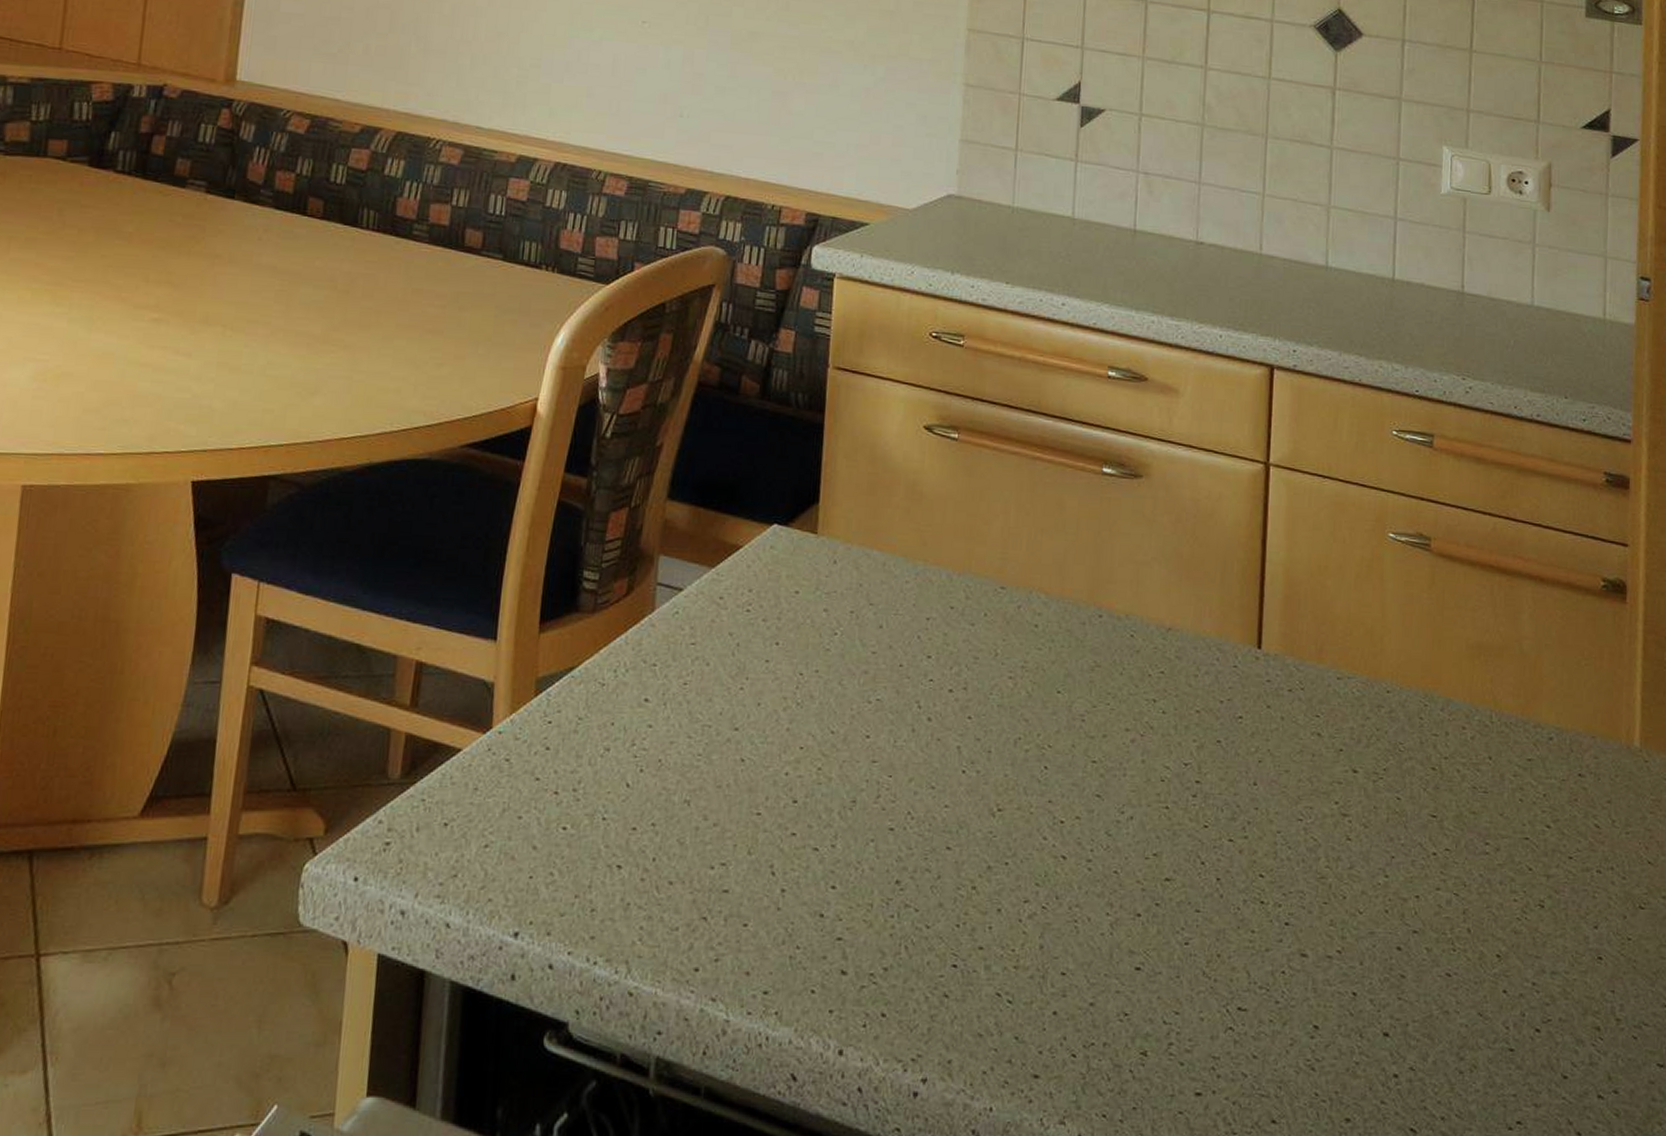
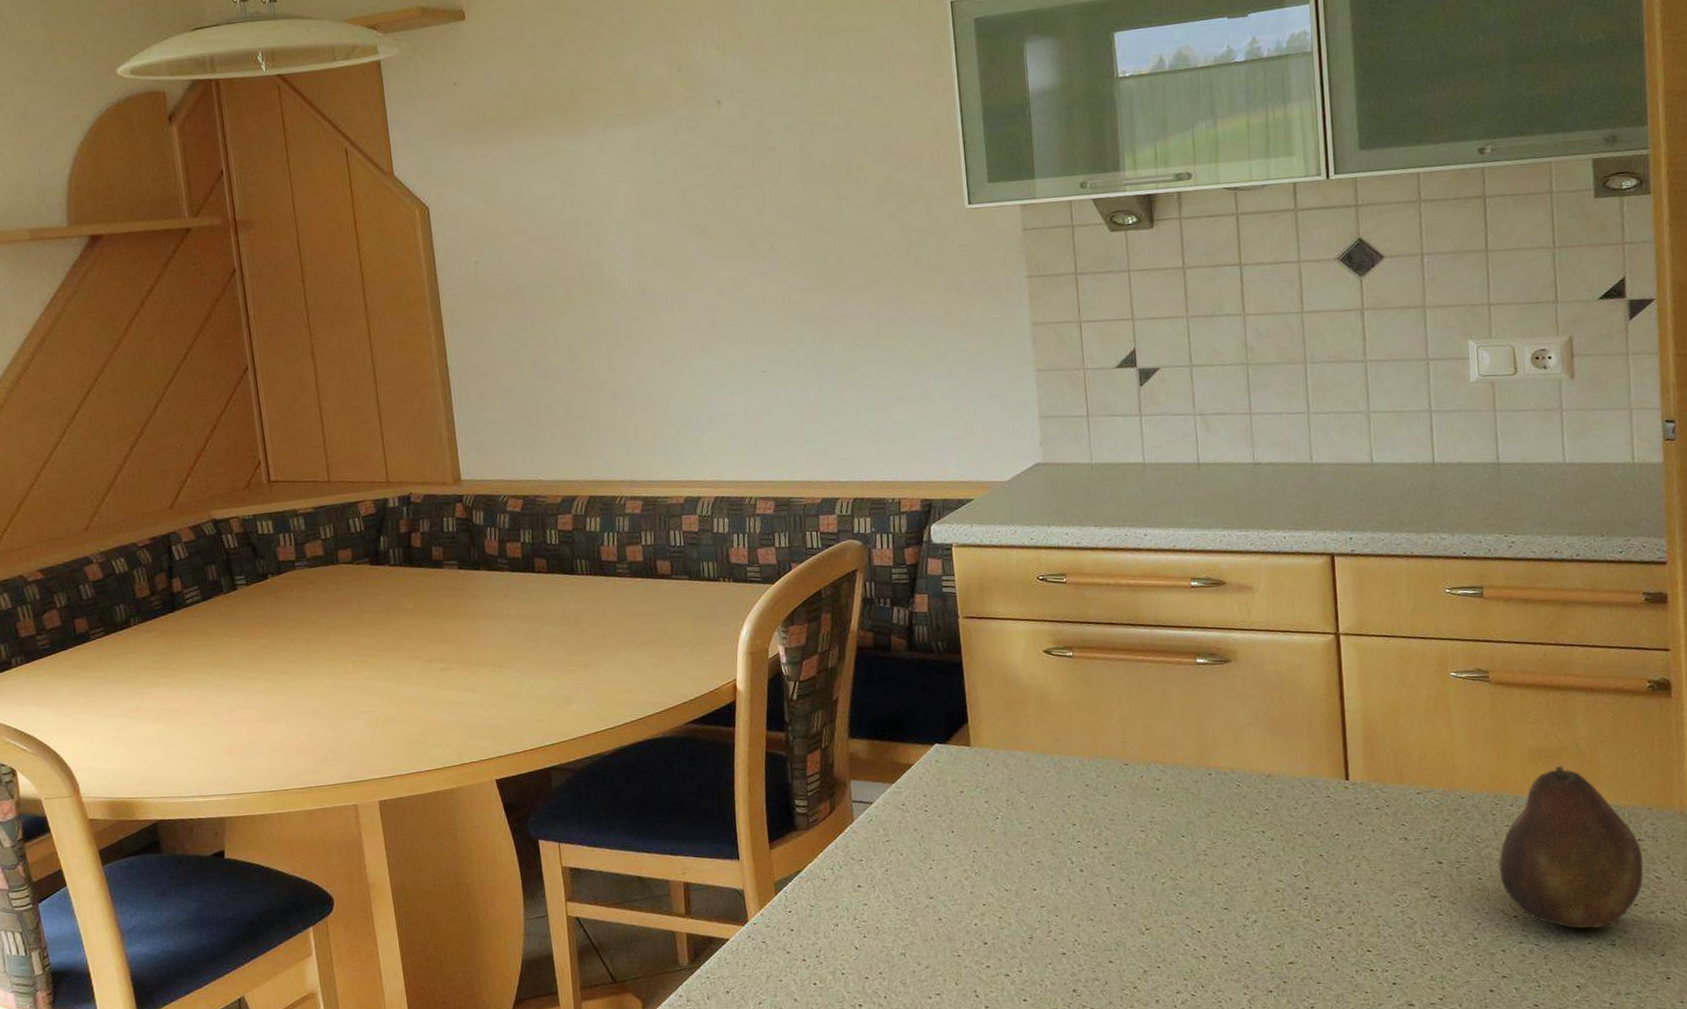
fruit: none [1421,667,1583,883] -> present [1499,765,1644,929]

